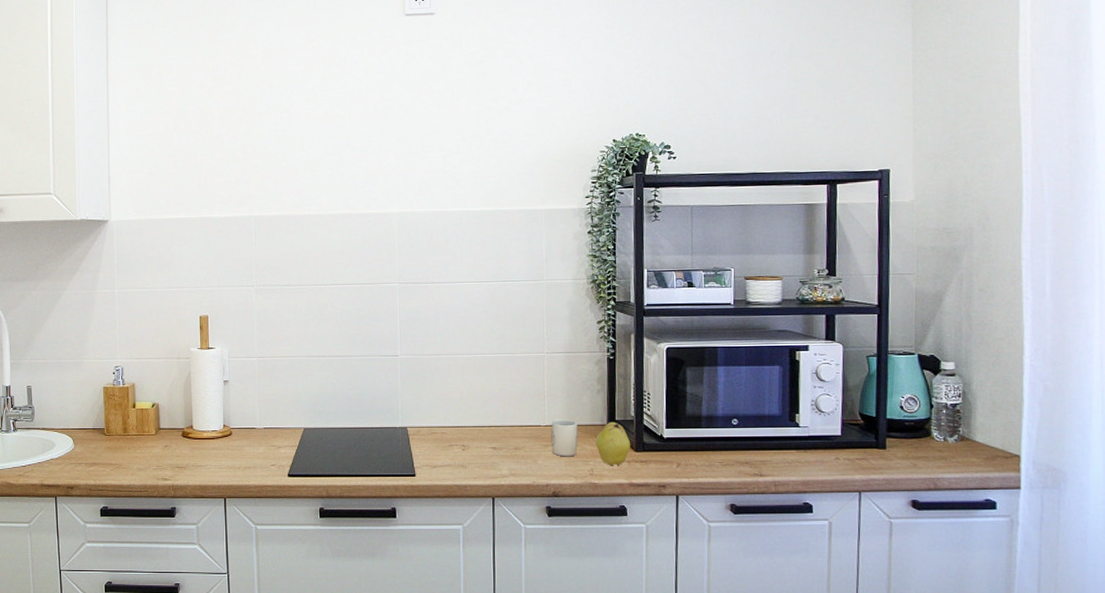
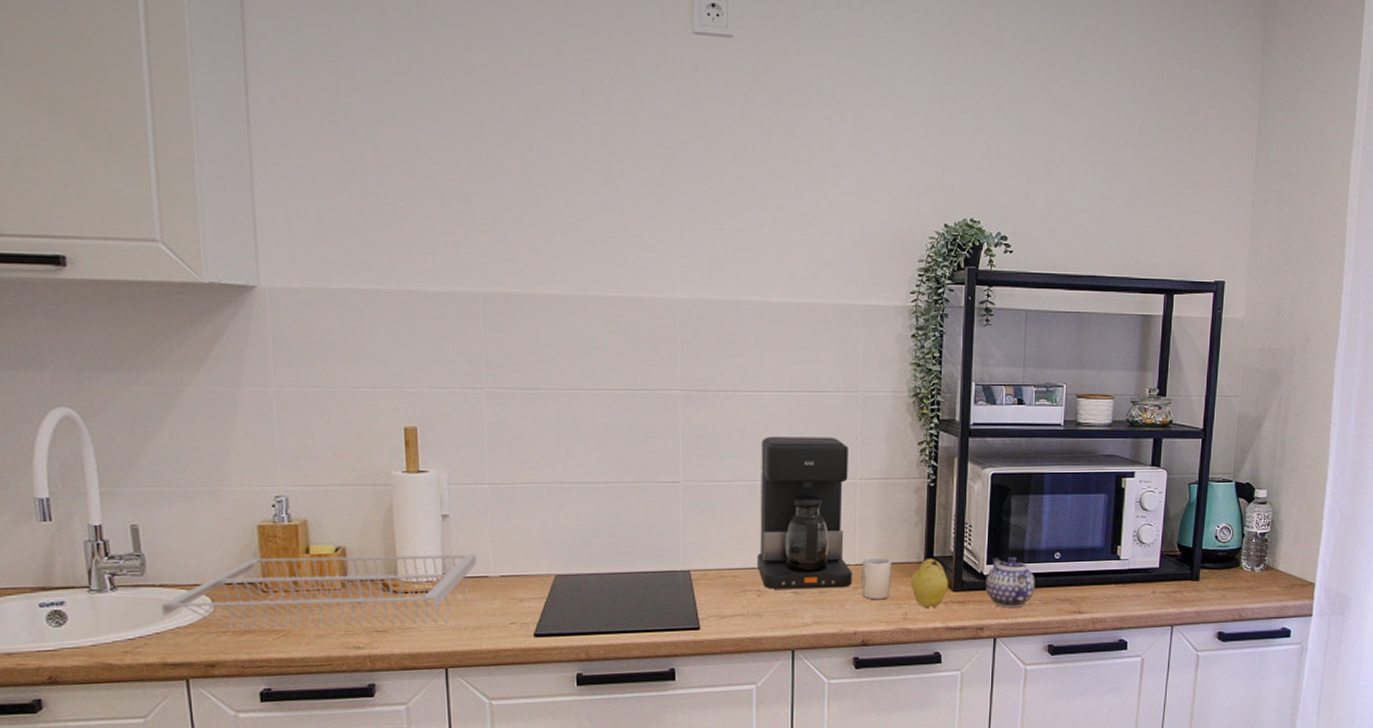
dish rack: none [42,410,248,463] -> present [160,554,477,630]
coffee maker: none [461,318,543,446] -> present [757,437,852,590]
teapot: none [666,421,714,468] -> present [985,556,1035,608]

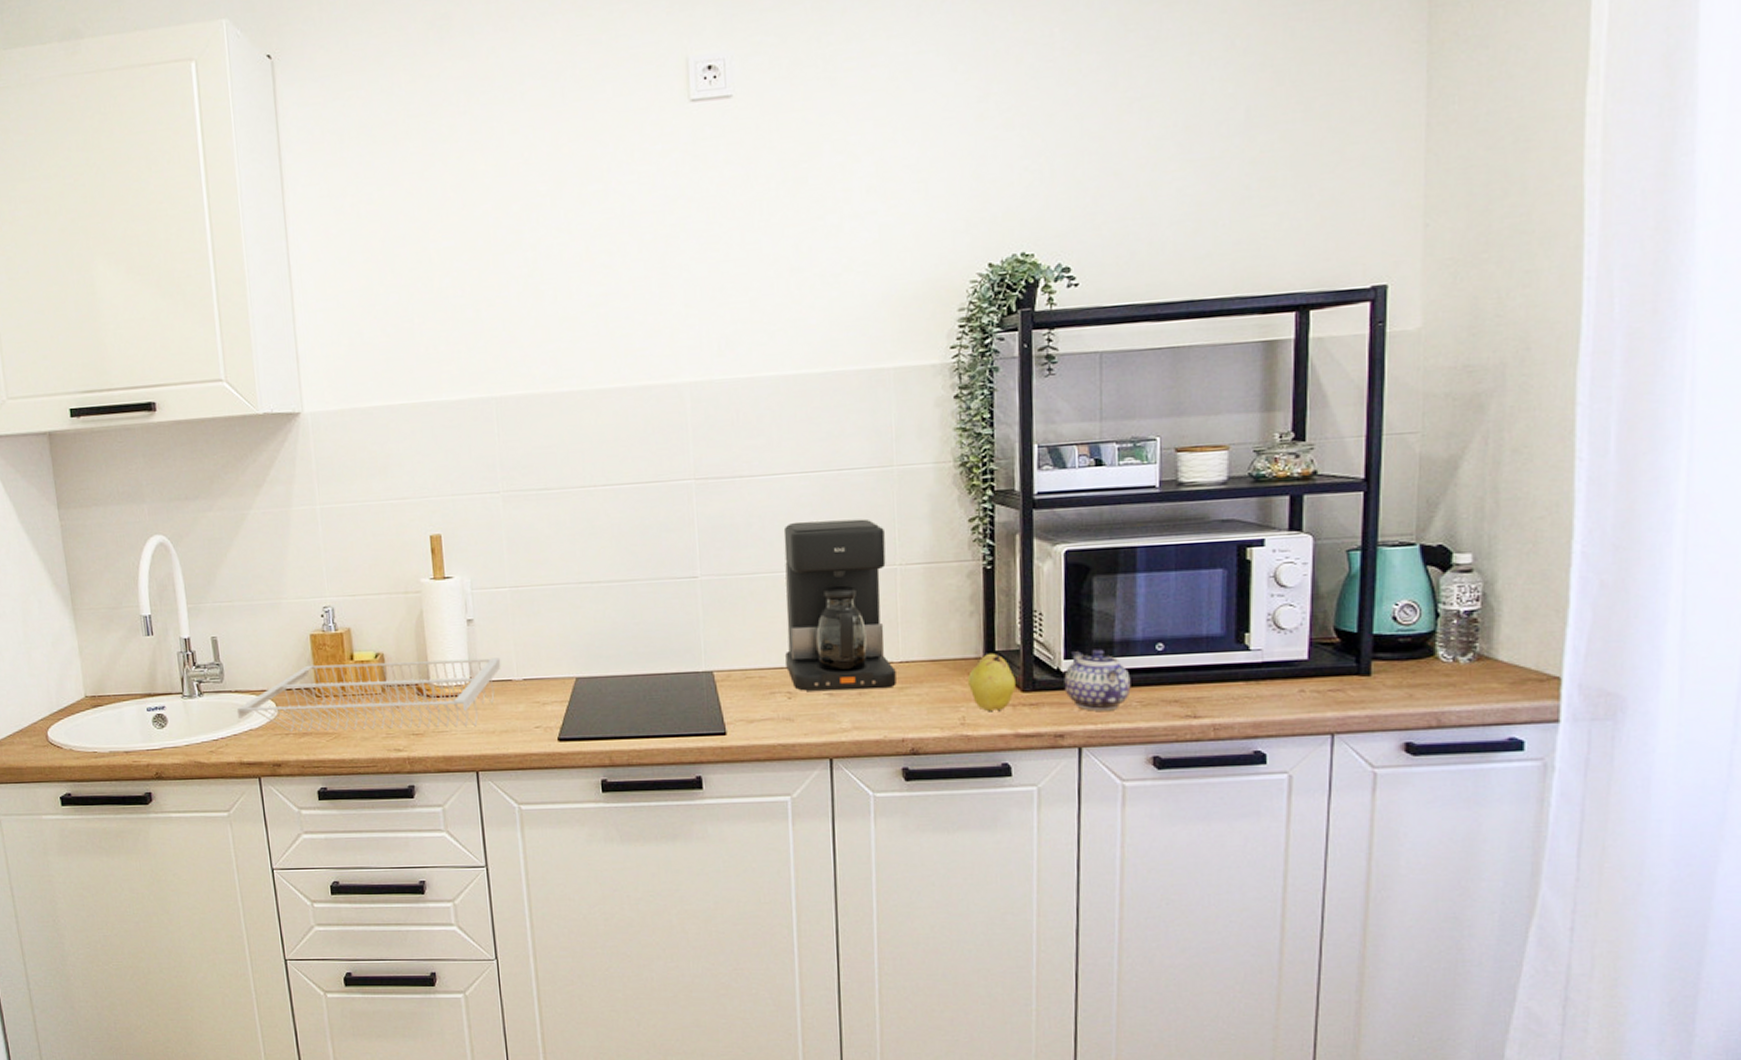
mug: present [861,557,893,600] -> none [907,652,945,703]

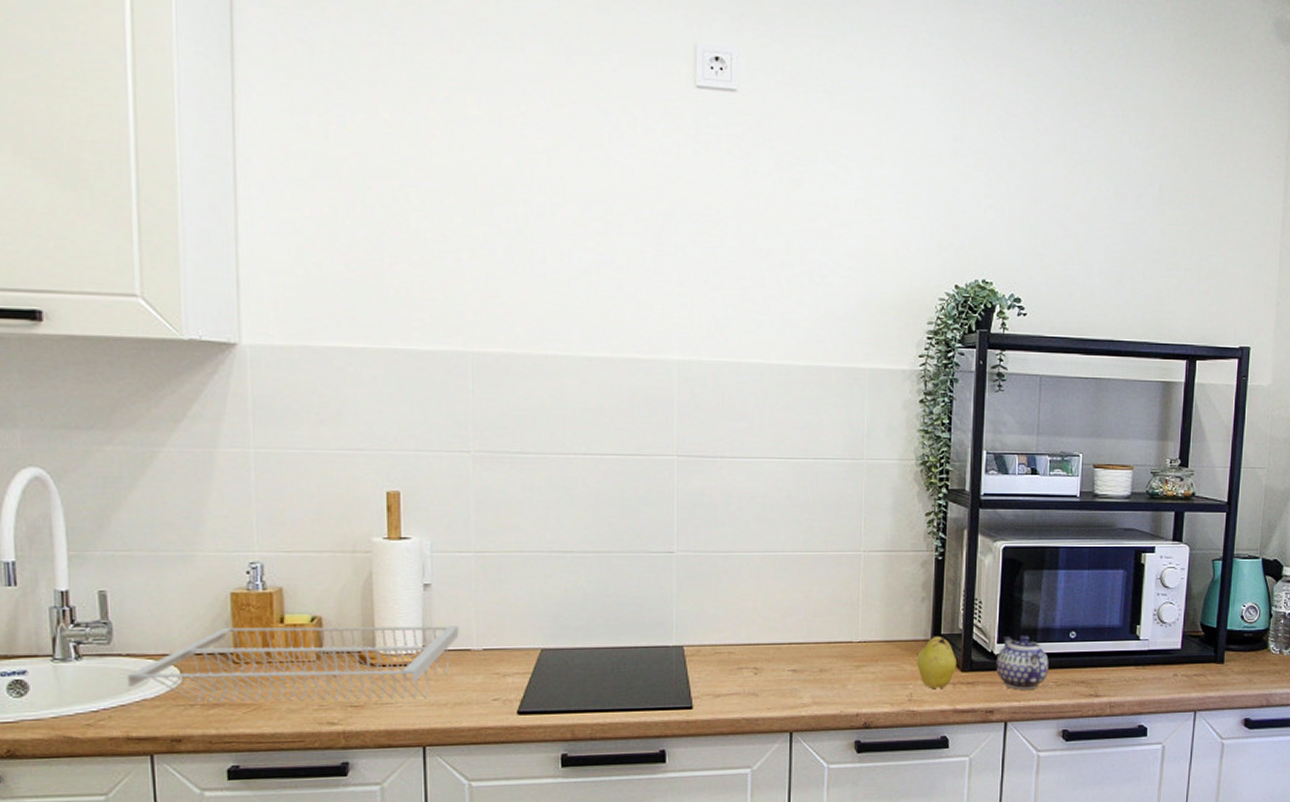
coffee maker: present [784,519,896,691] -> none [754,506,855,668]

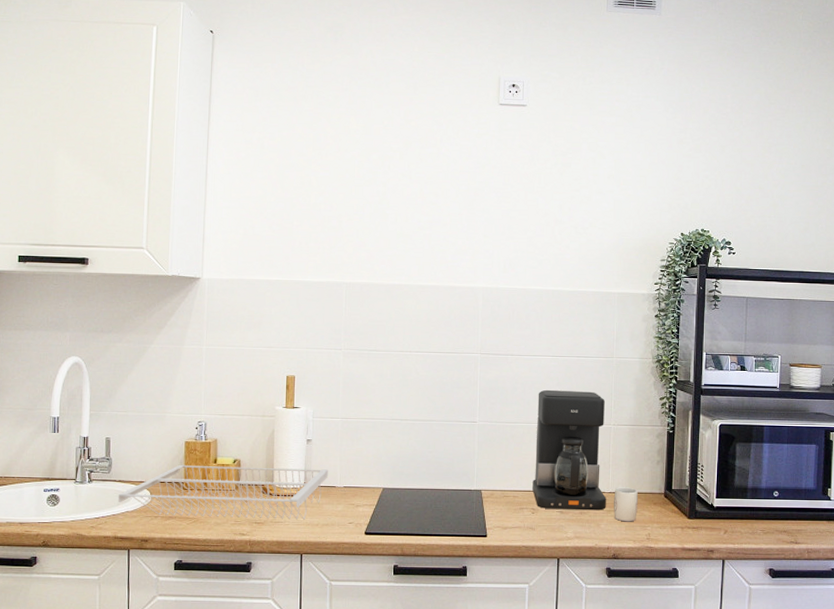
coffee maker: none [754,506,855,668] -> present [532,390,606,511]
mug: none [864,634,897,680] -> present [614,487,639,522]
fruit: present [916,635,956,688] -> none [653,490,684,531]
teapot: present [996,635,1049,690] -> none [715,492,757,535]

